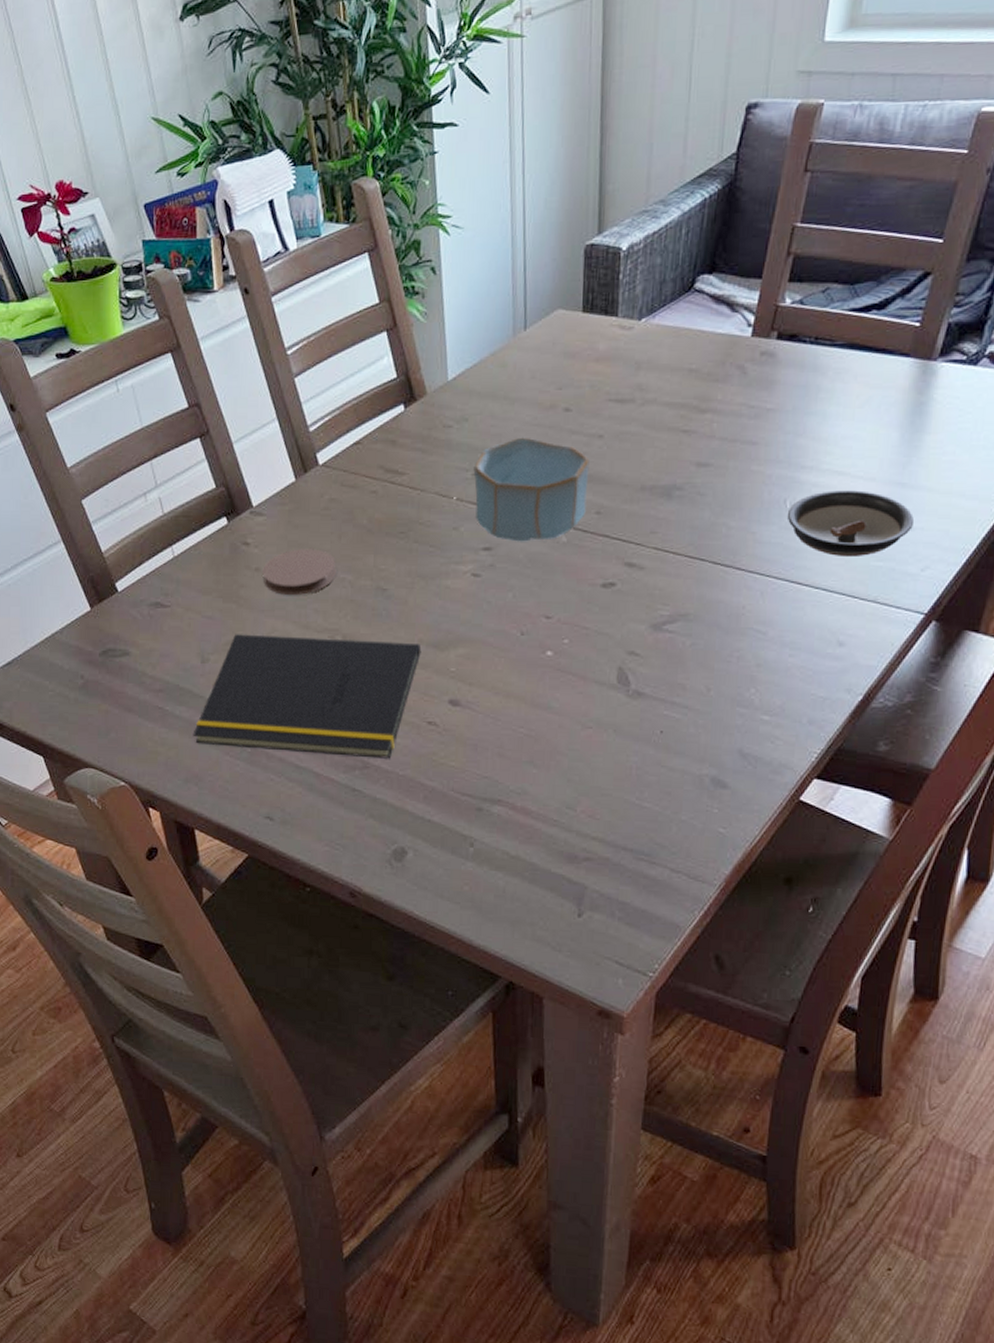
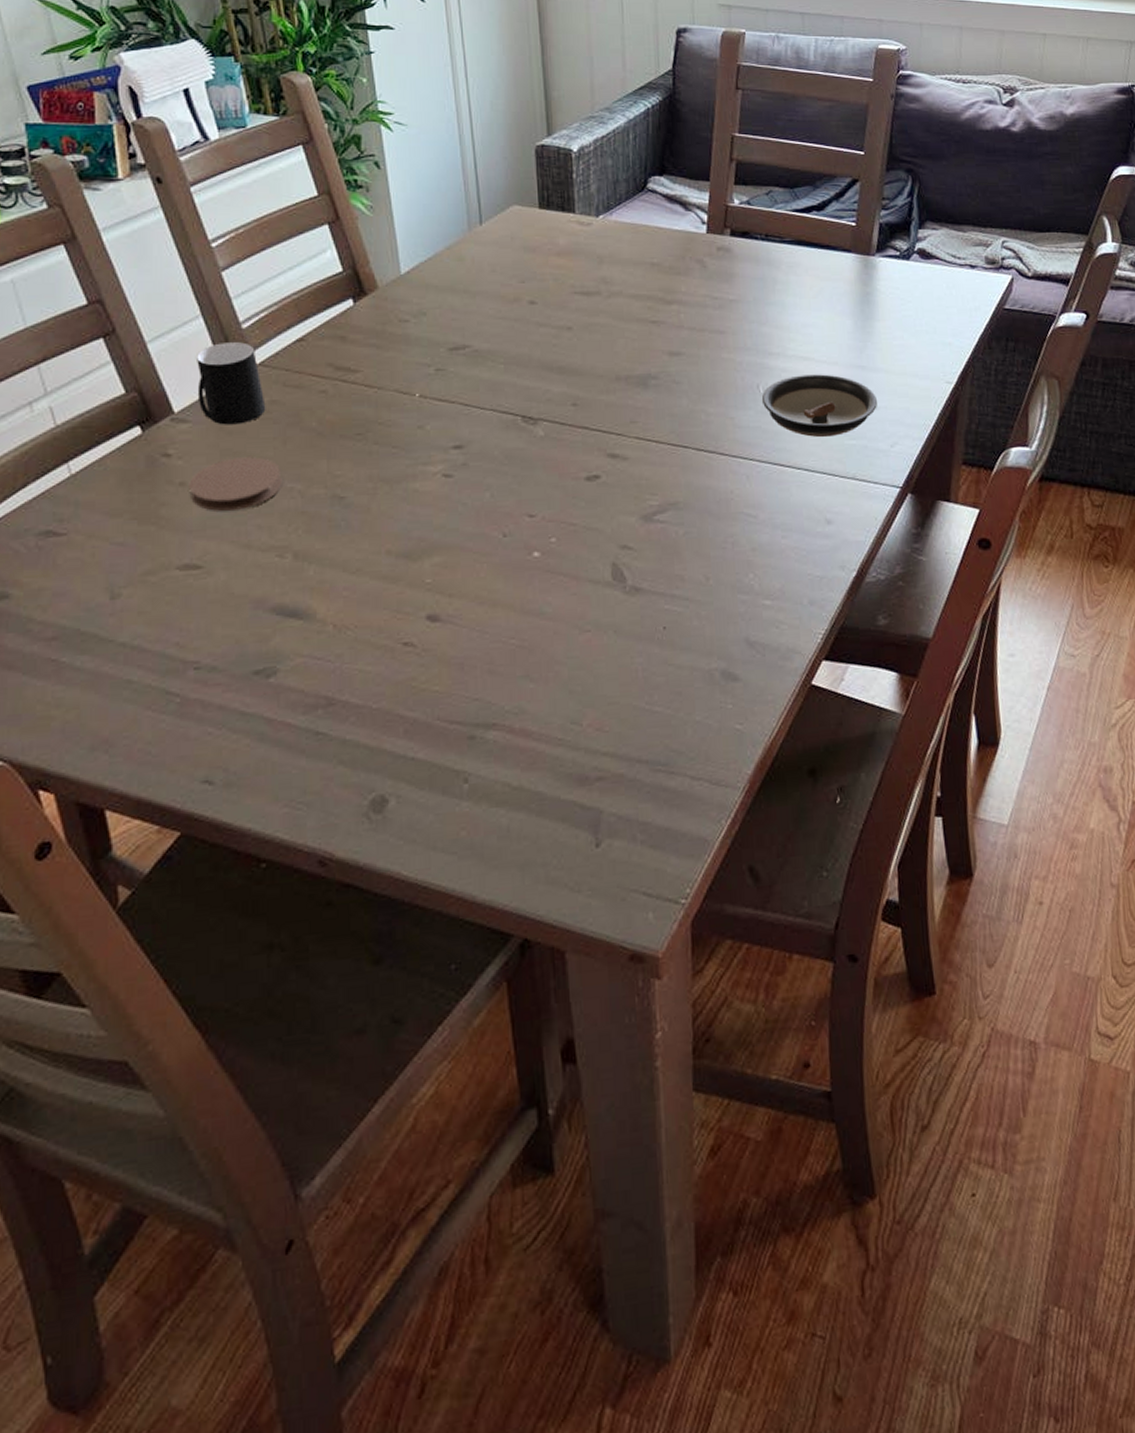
notepad: present [193,634,422,759] -> none [100,554,390,700]
cup: none [271,444,326,519] -> present [197,342,266,425]
bowl: present [473,437,590,542] -> none [436,330,561,438]

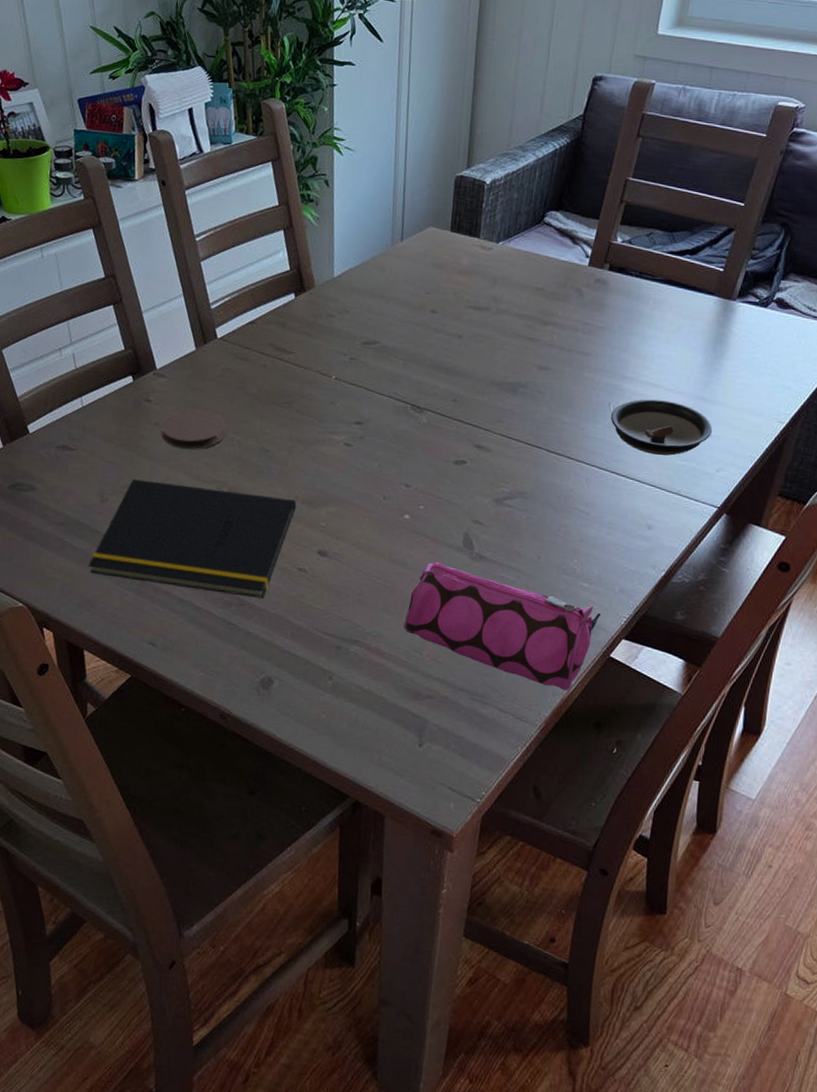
notepad: none [100,554,390,700] -> present [88,479,297,598]
cup: present [197,342,266,425] -> none [174,318,222,384]
pencil case: none [552,604,793,738] -> present [403,561,602,691]

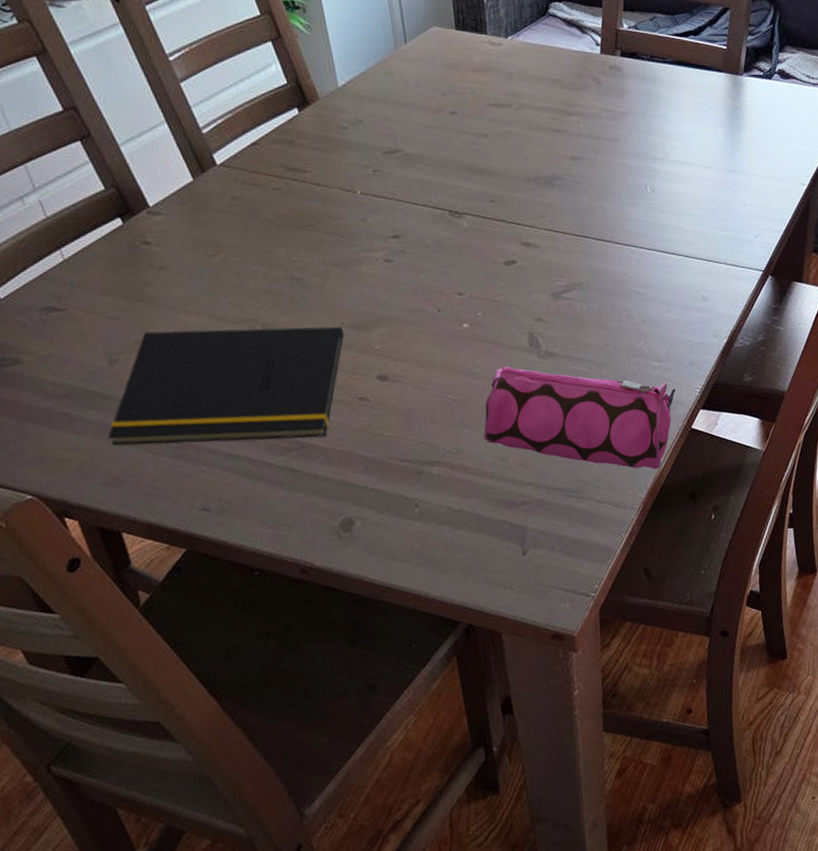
coaster: present [161,409,227,450] -> none [168,244,248,290]
saucer: present [610,399,712,456] -> none [649,176,744,229]

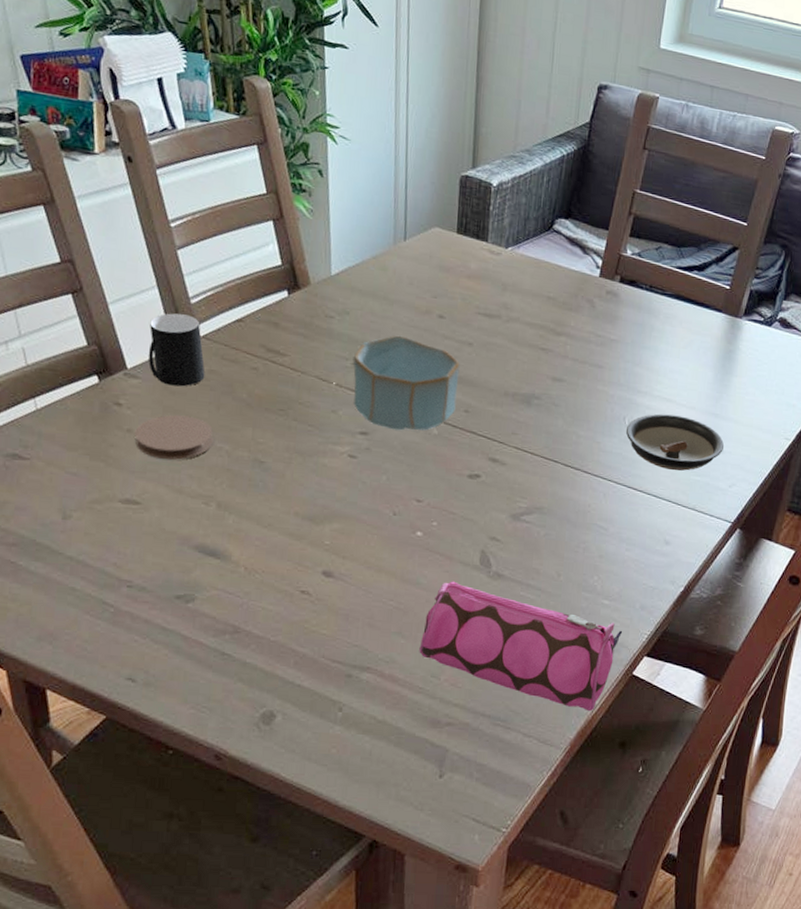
notepad: present [108,326,345,446] -> none [49,493,297,625]
cup: none [164,145,229,217] -> present [148,313,205,387]
coaster: none [168,244,248,290] -> present [135,414,213,460]
bowl: none [373,137,482,229] -> present [353,335,460,431]
saucer: none [649,176,744,229] -> present [625,413,724,471]

